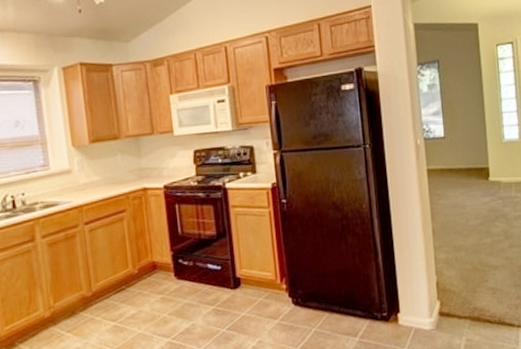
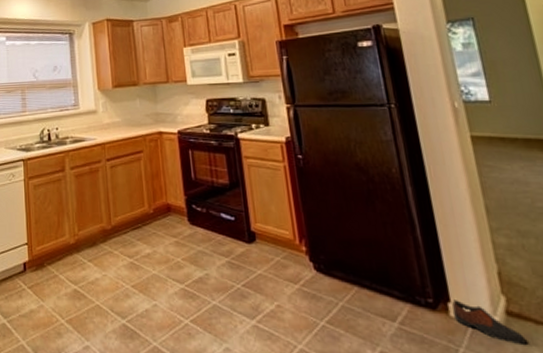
shoe: none [400,310,451,338] -> present [451,300,527,346]

